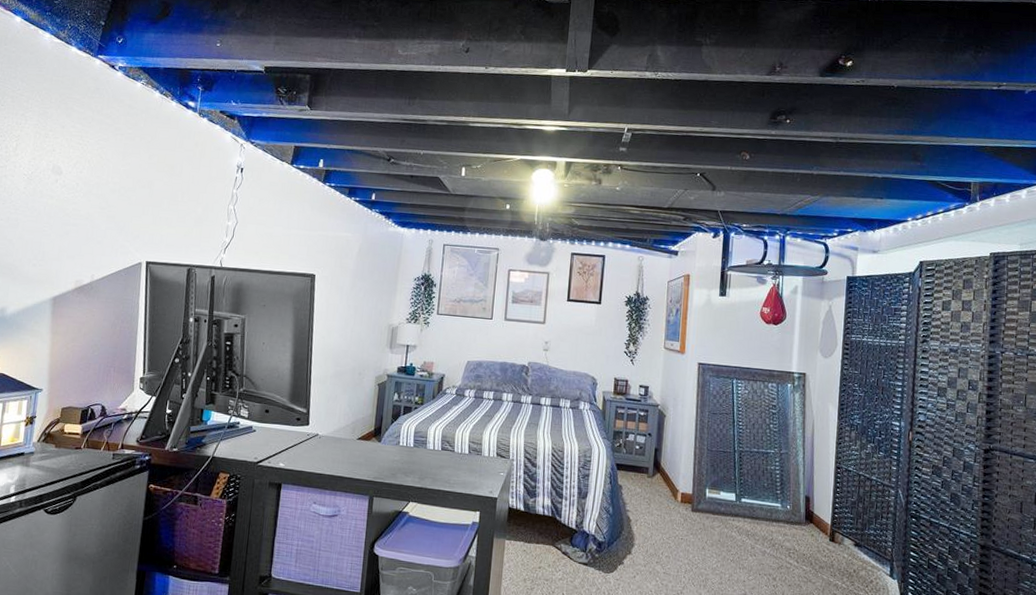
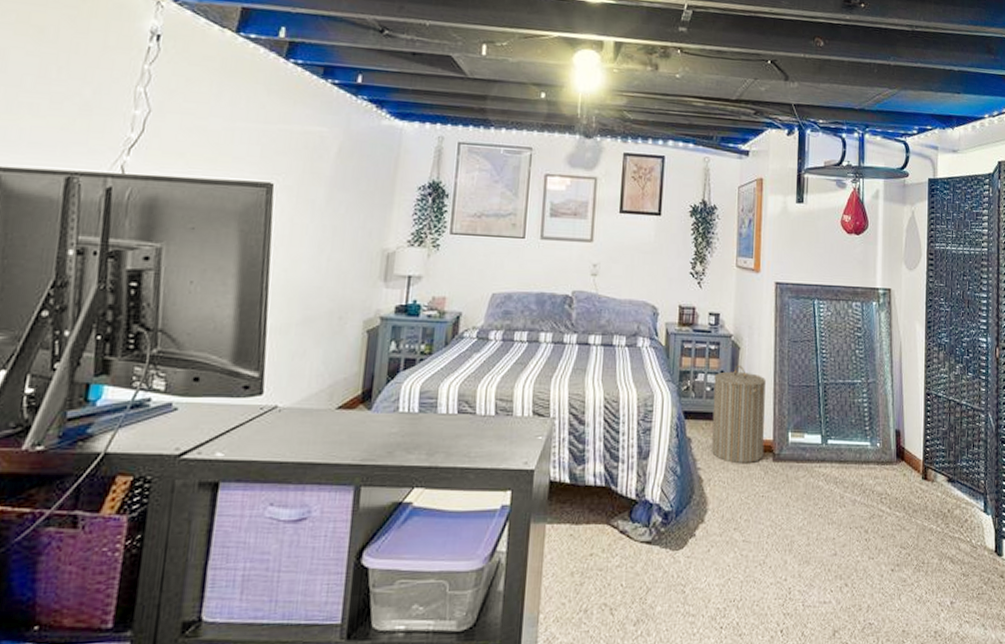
laundry hamper: none [639,429,687,511] -> present [712,364,766,464]

